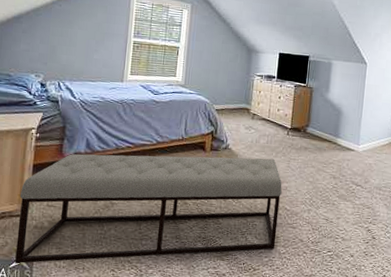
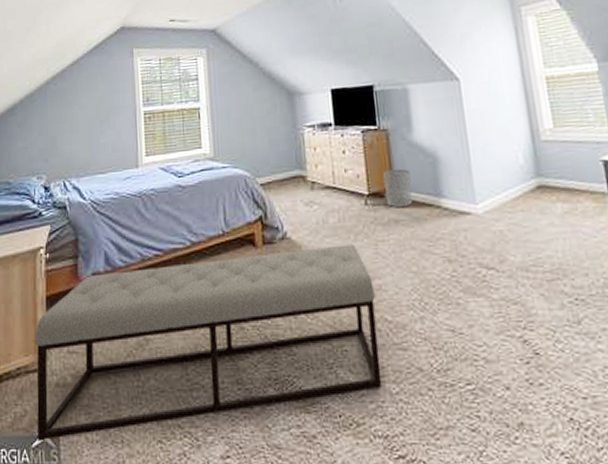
waste bin: none [302,114,321,140] -> present [382,168,413,208]

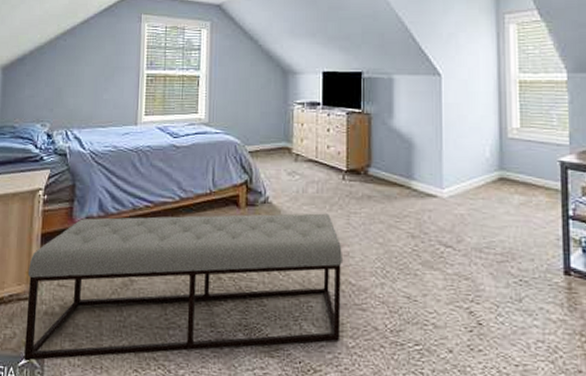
waste bin: present [382,168,413,208] -> none [361,150,386,185]

